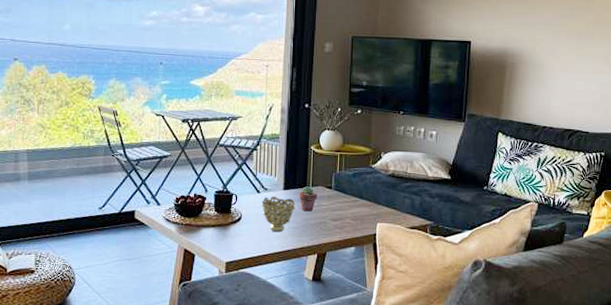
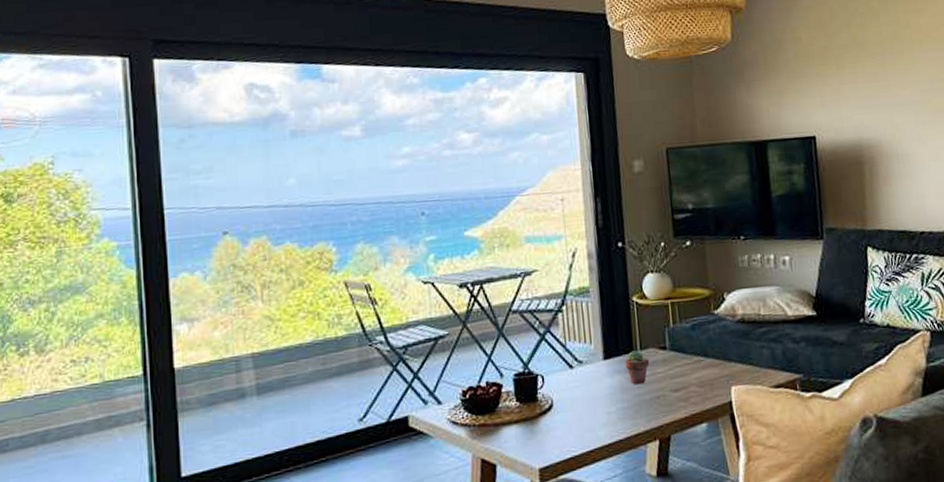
decorative bowl: present [261,196,295,232] -> none [577,369,622,419]

